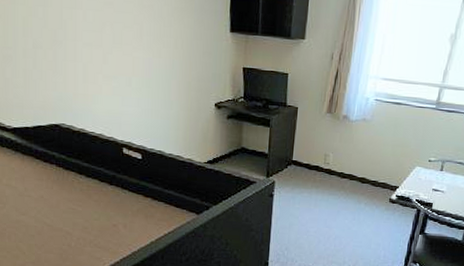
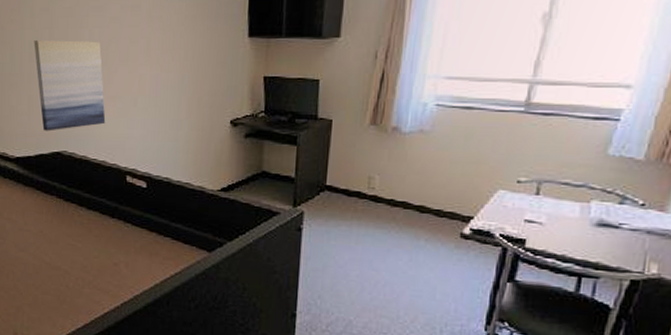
wall art: none [27,17,102,105] -> present [34,40,106,131]

